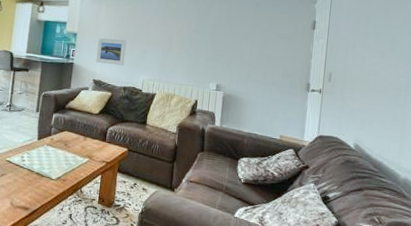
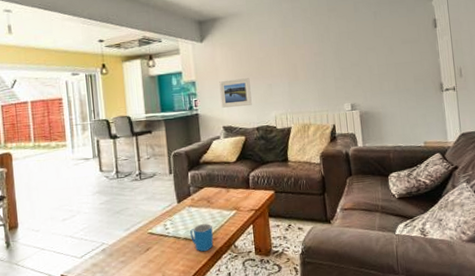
mug: none [42,163,64,190] -> present [189,223,214,252]

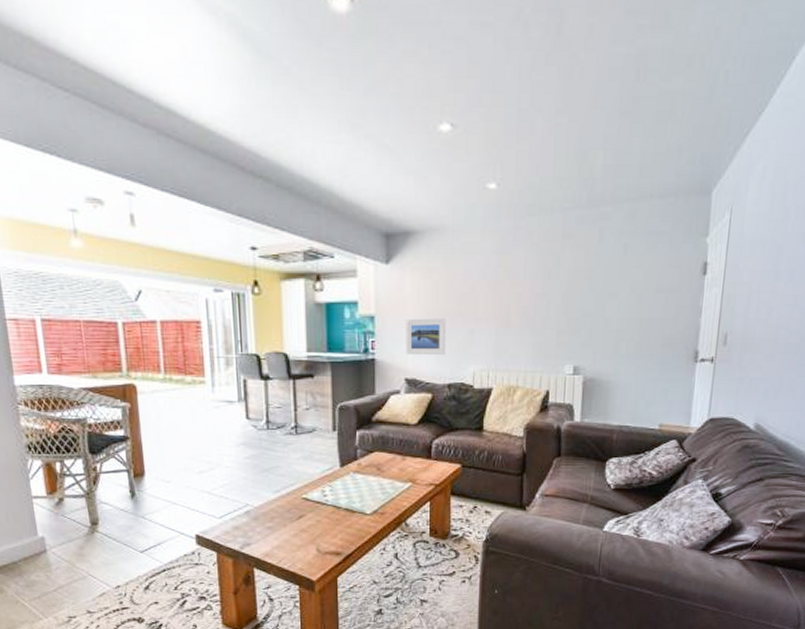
mug: present [189,223,214,252] -> none [352,495,381,527]

